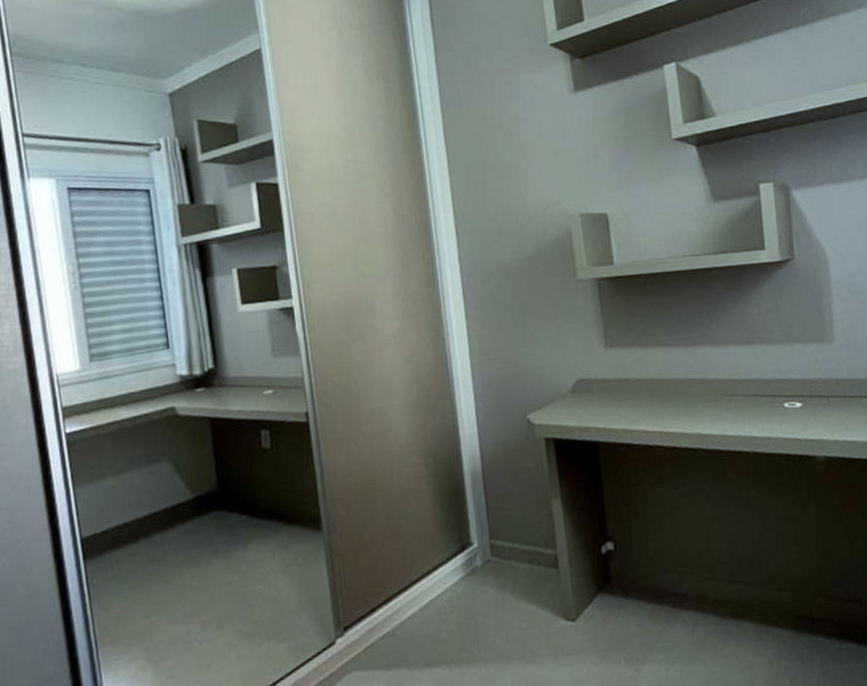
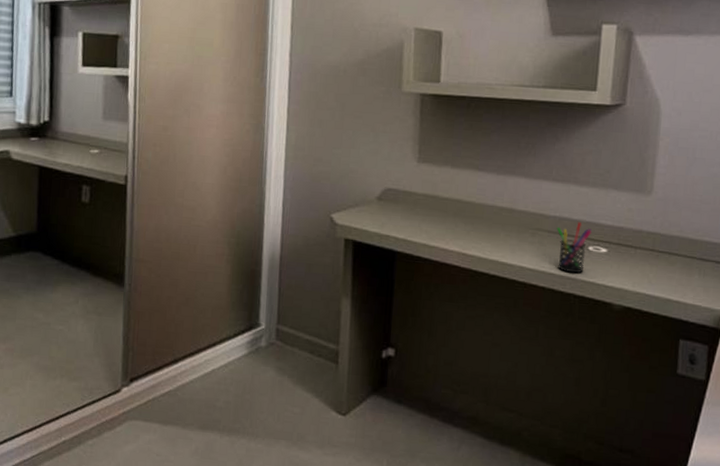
pen holder: none [750,381,784,433] -> present [556,222,591,274]

